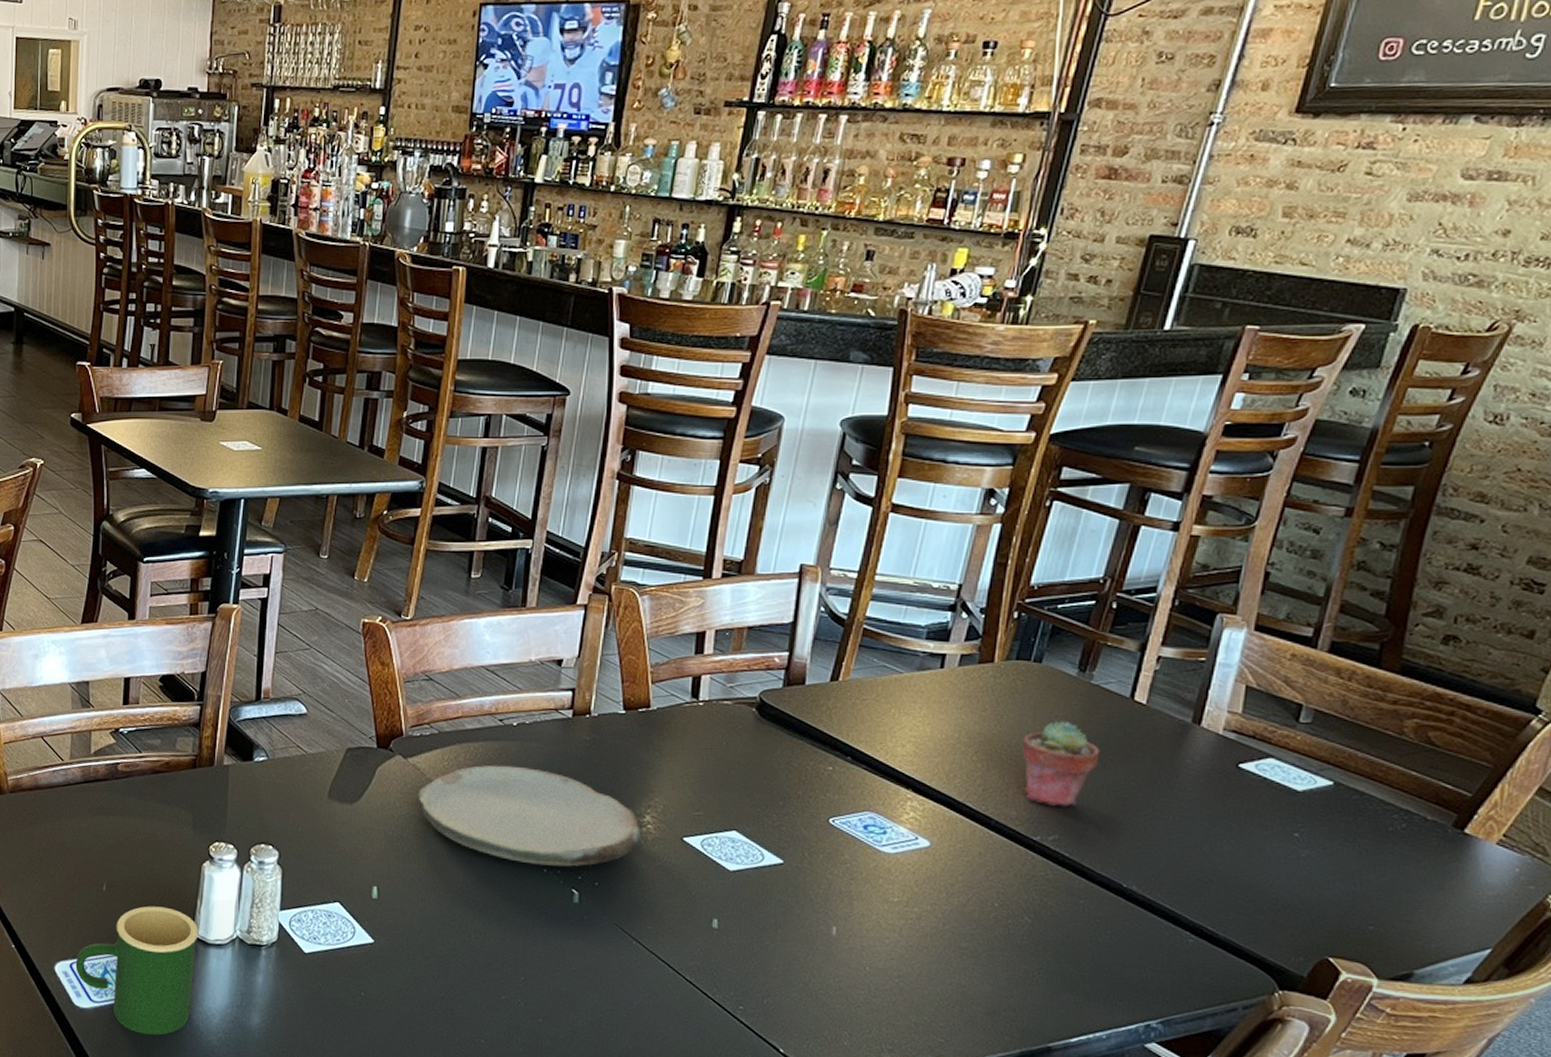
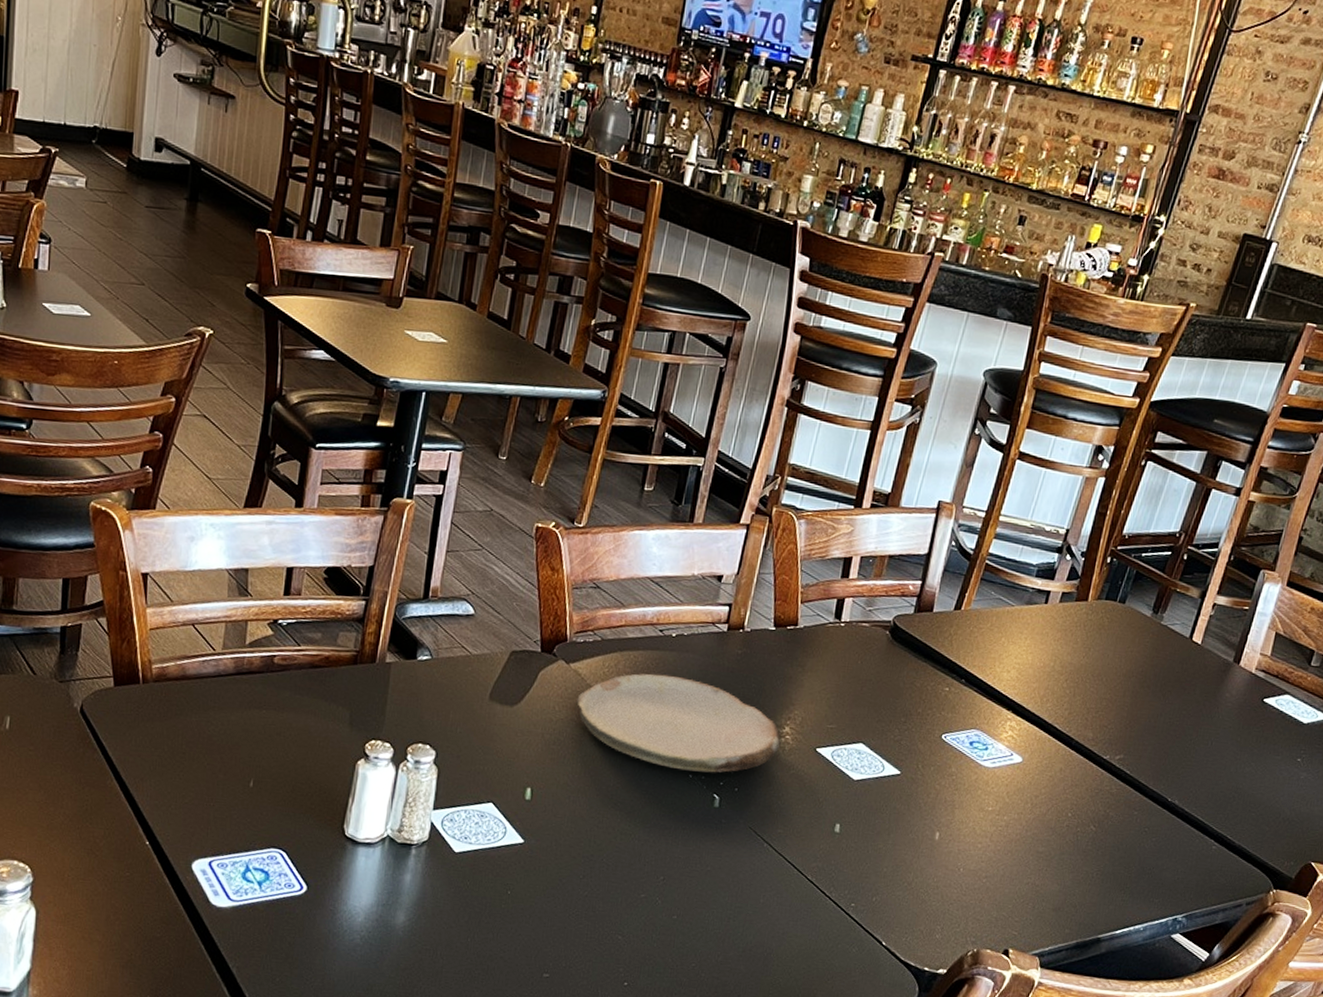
mug: present [75,906,199,1036] -> none [215,803,348,935]
potted succulent: present [1020,721,1100,807] -> none [1101,655,1163,731]

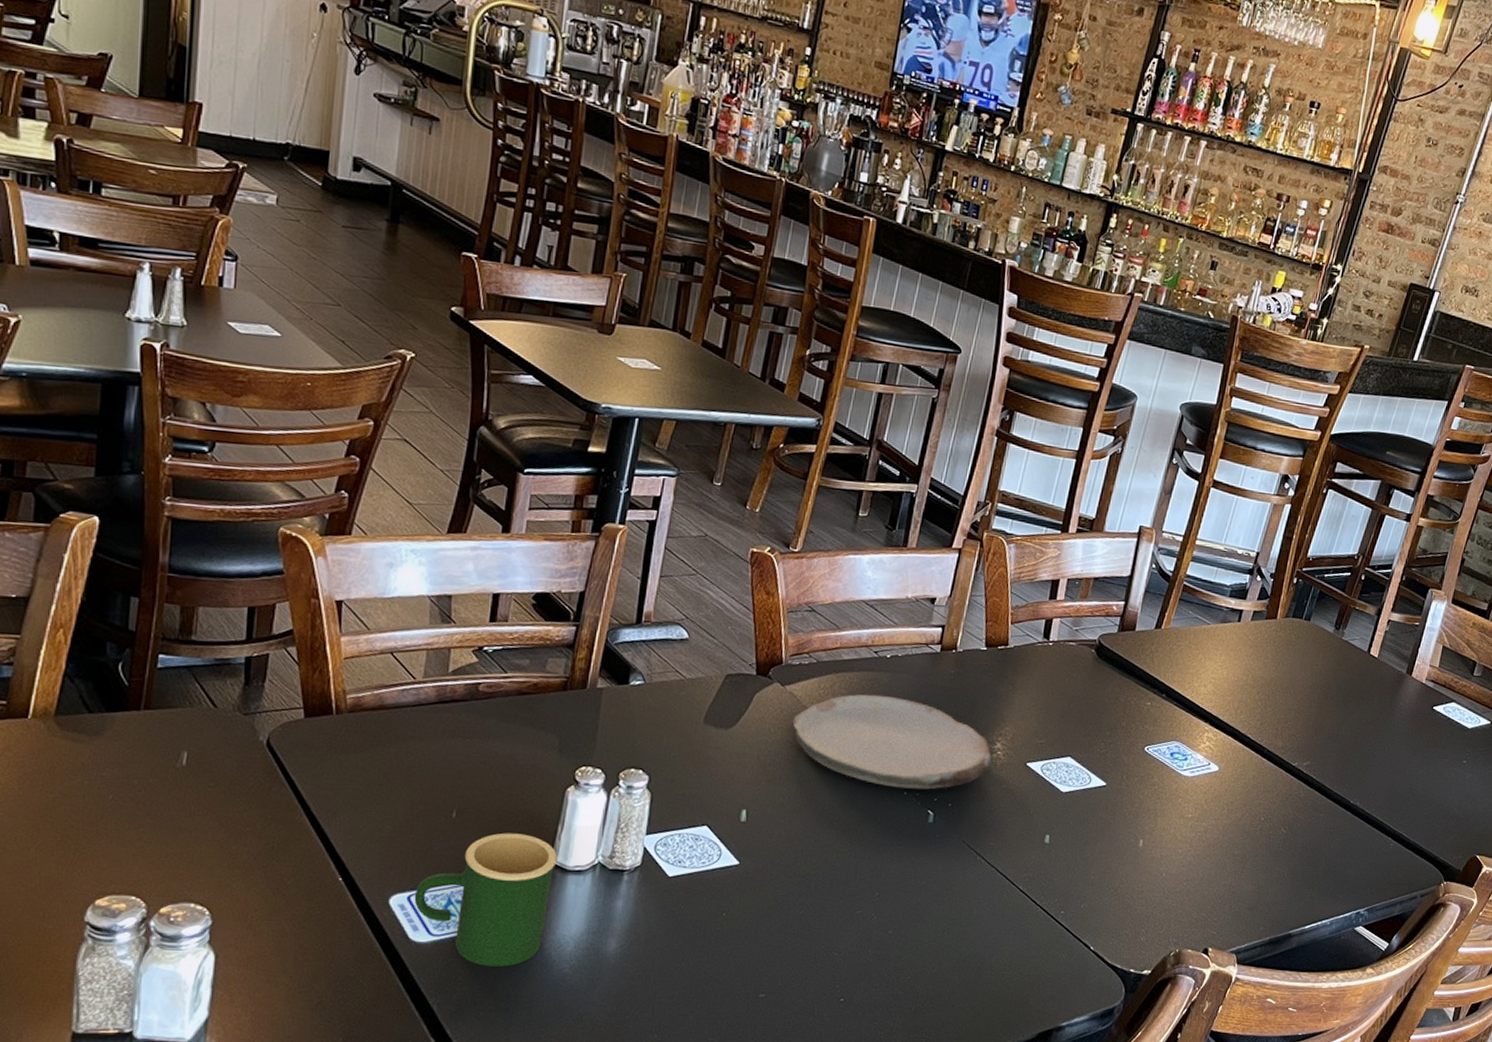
mug: none [215,803,348,935] -> present [414,833,558,967]

